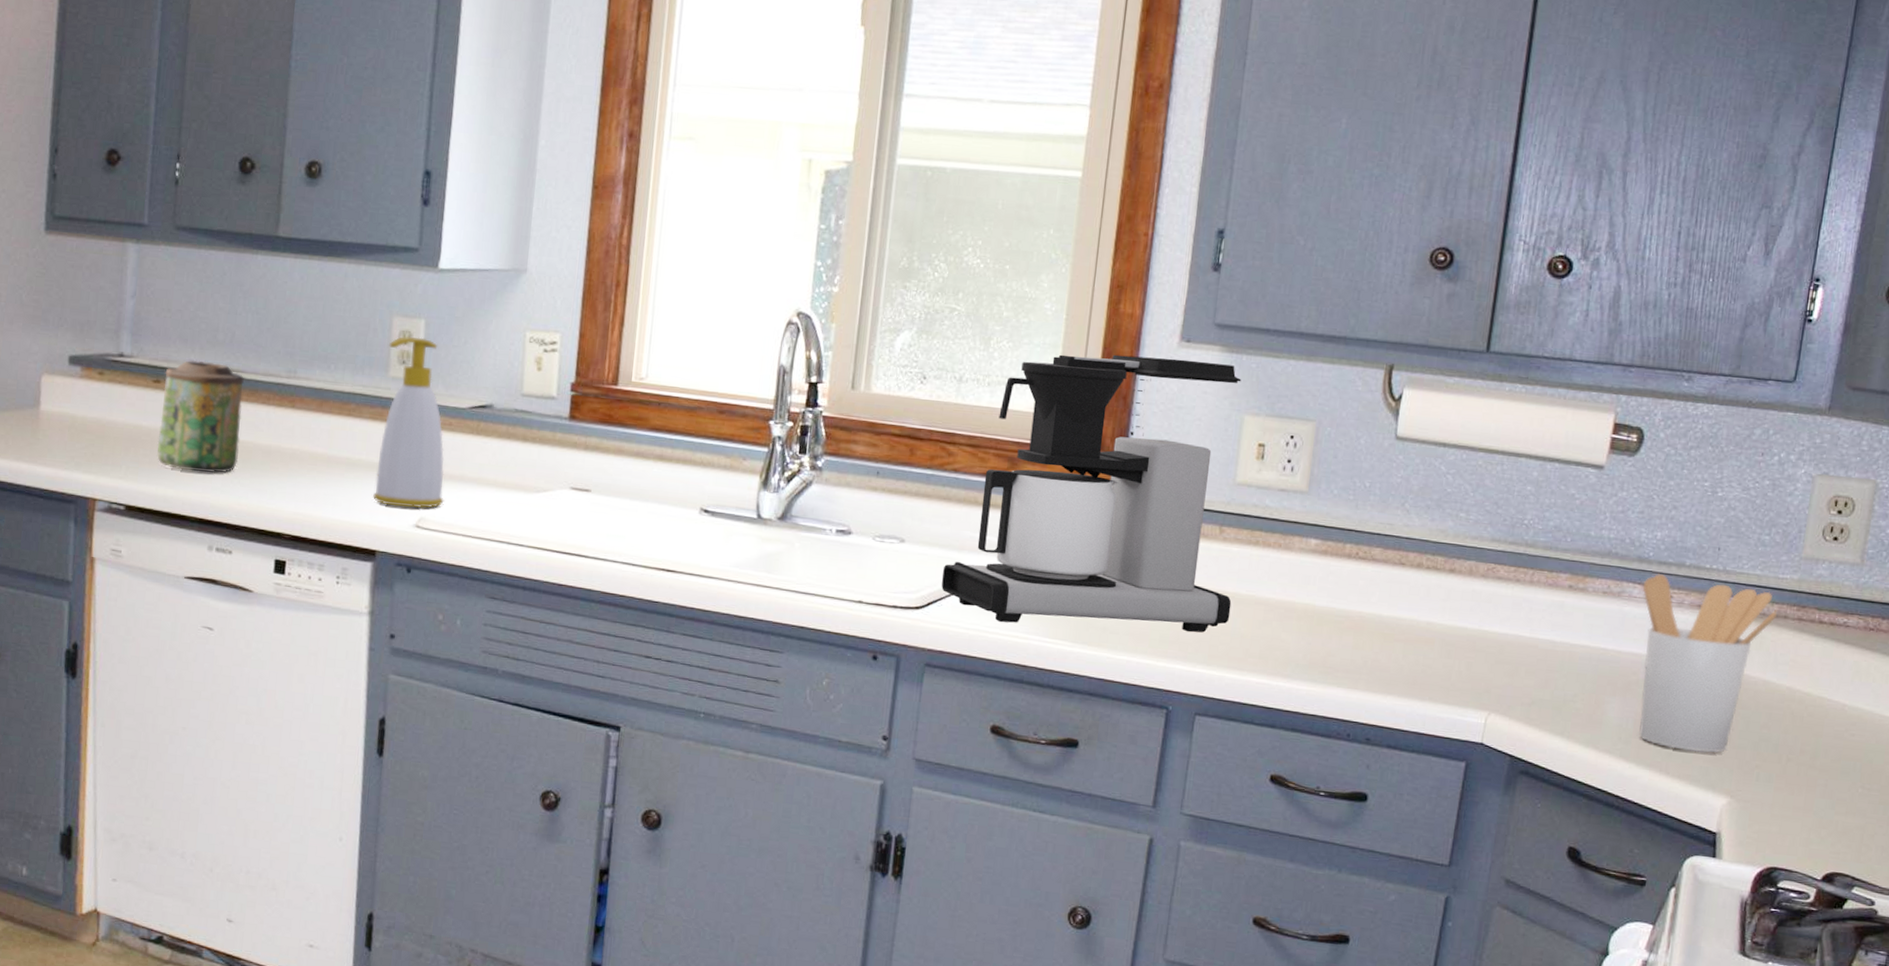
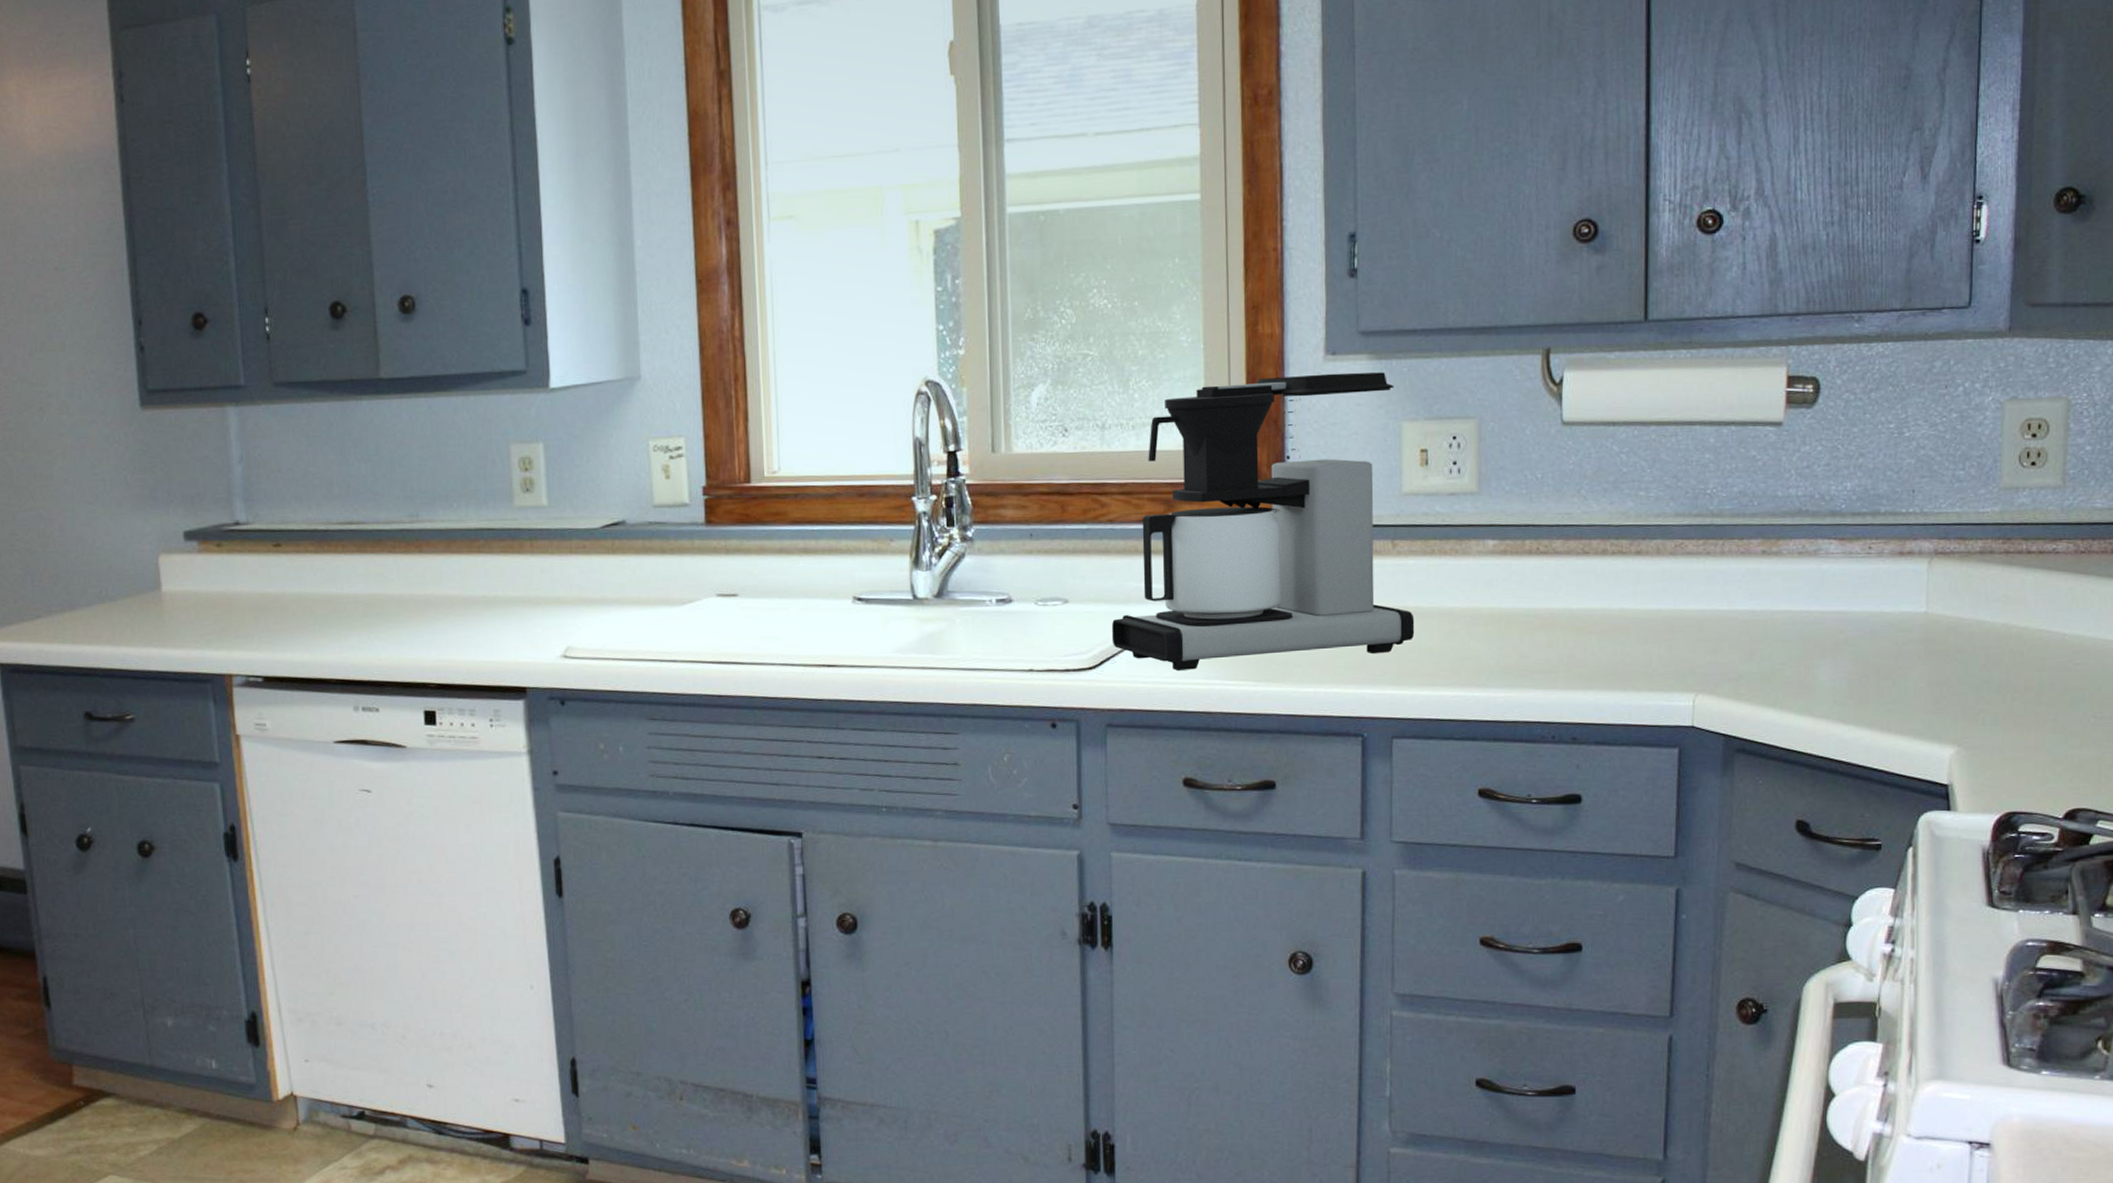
canister: present [157,360,244,474] -> none [284,517,371,632]
soap bottle: present [373,336,445,508] -> none [510,461,589,639]
utensil holder: present [1639,574,1778,753] -> none [1840,526,1983,704]

